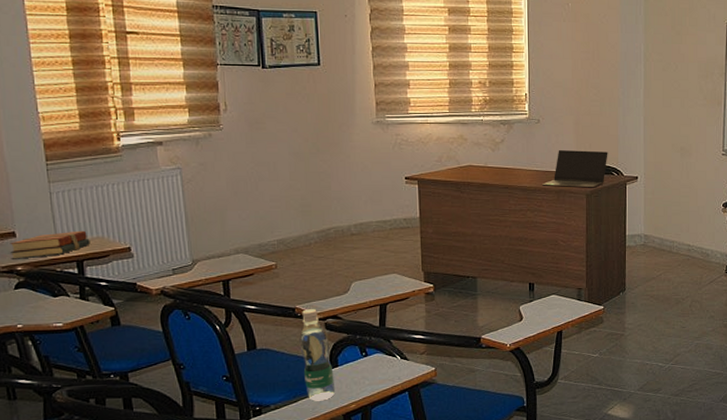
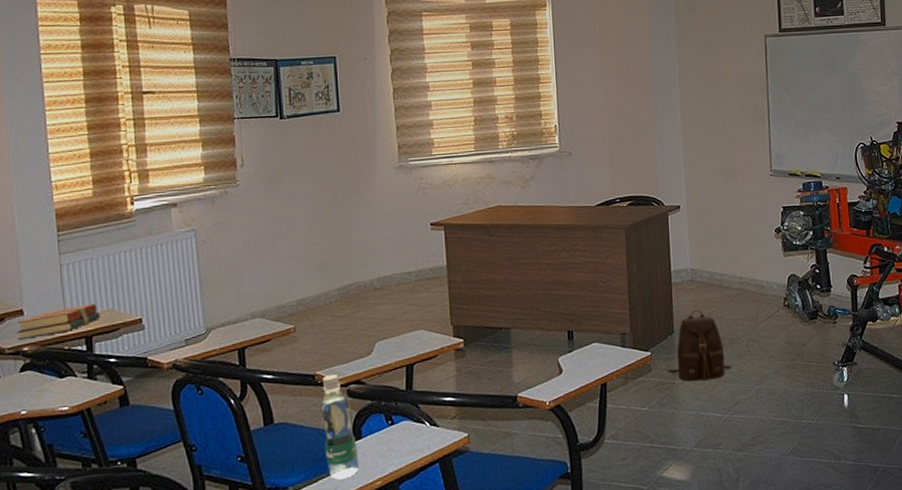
laptop: present [542,150,608,189] -> none [577,181,647,224]
backpack: none [618,272,675,334] -> present [667,310,732,382]

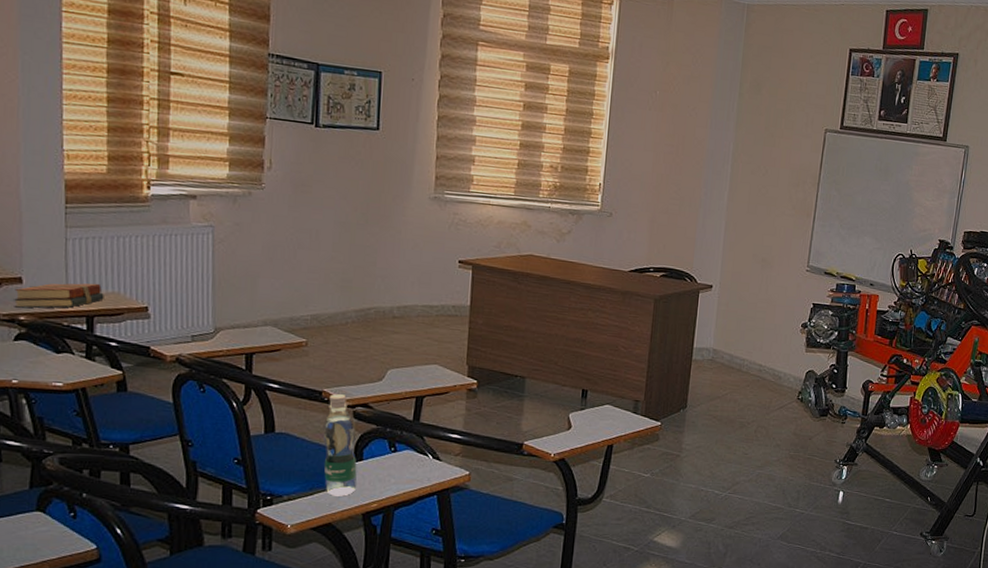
backpack: present [667,310,732,382] -> none [674,389,738,458]

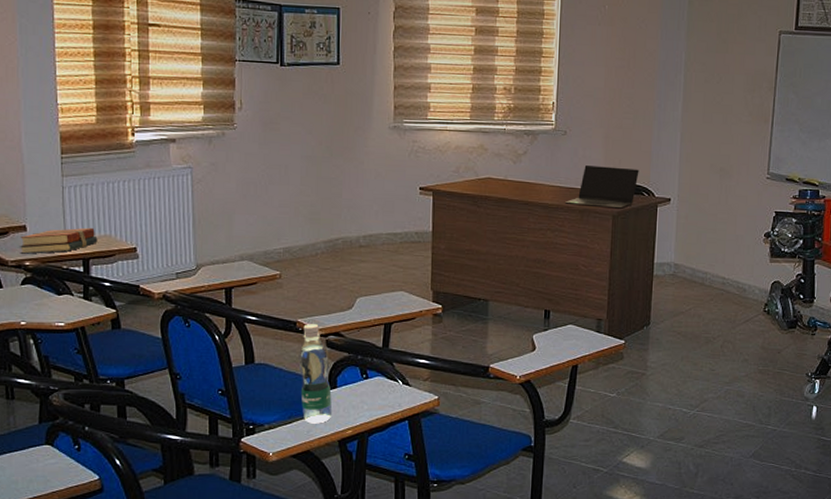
laptop: none [608,248,683,294] -> present [565,165,639,210]

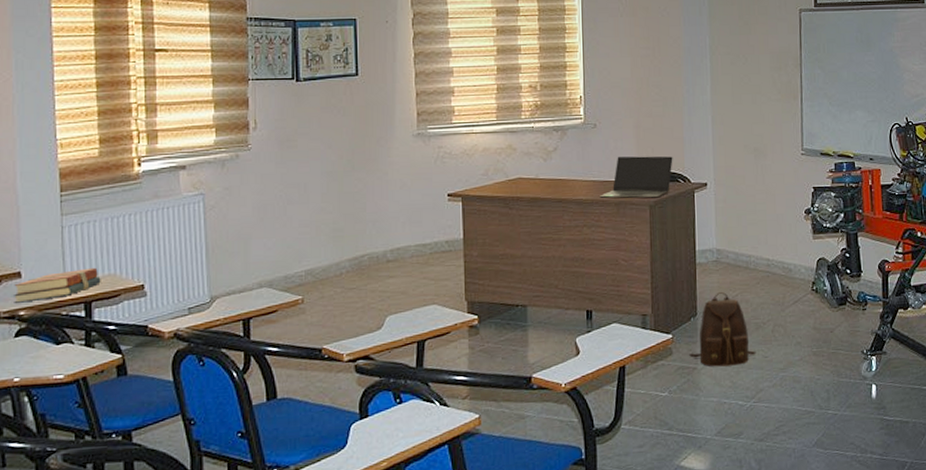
bottle: present [298,324,333,424] -> none [325,349,365,460]
backpack: none [639,305,704,375] -> present [689,292,756,367]

